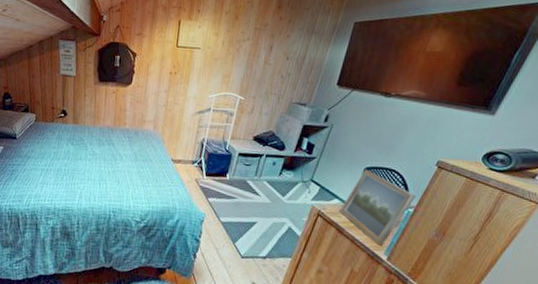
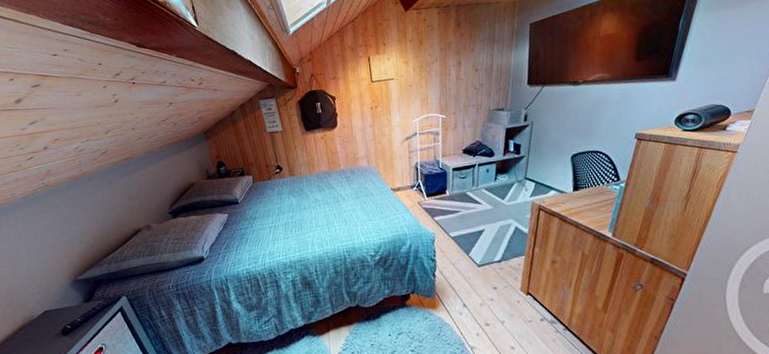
picture frame: present [340,169,416,246] -> none [558,156,624,225]

